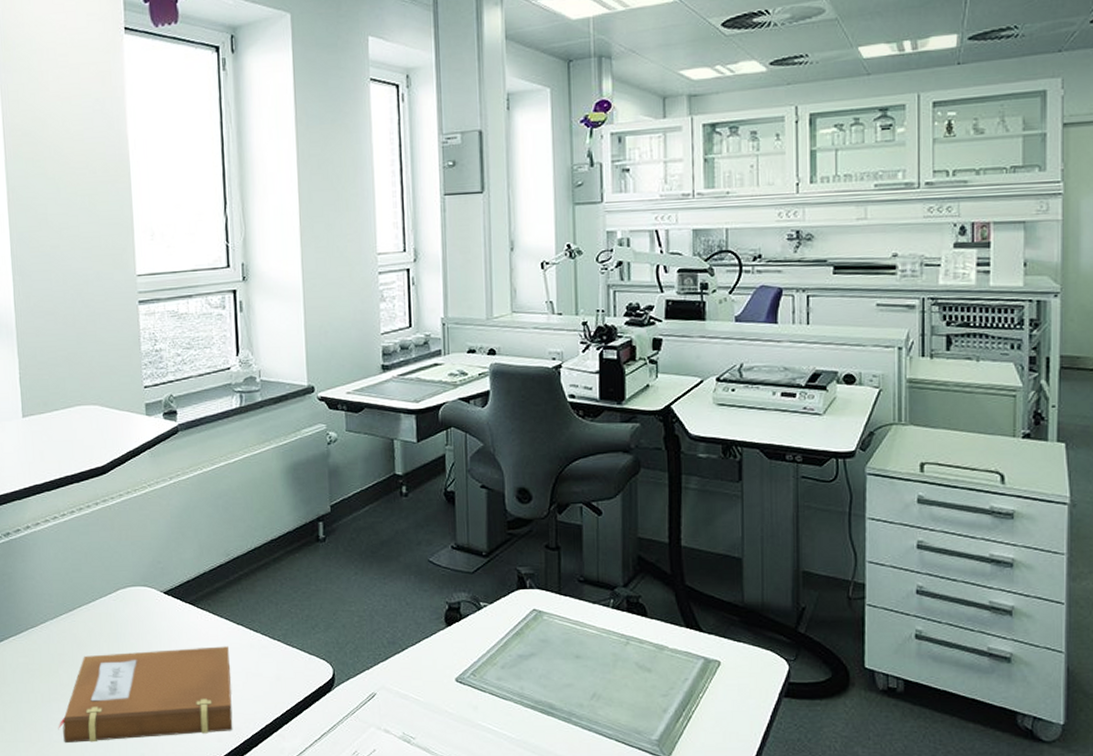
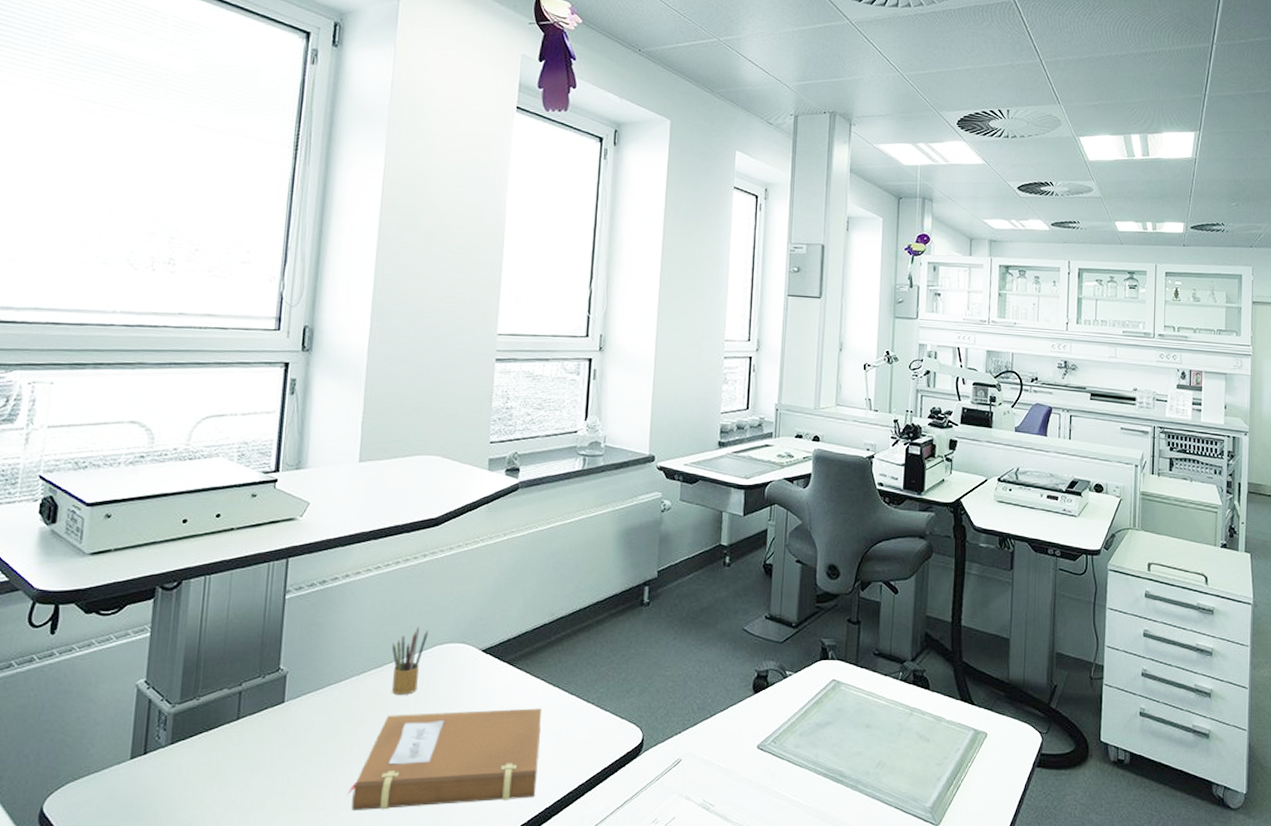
pencil box: none [78,572,111,637] -> present [391,626,428,695]

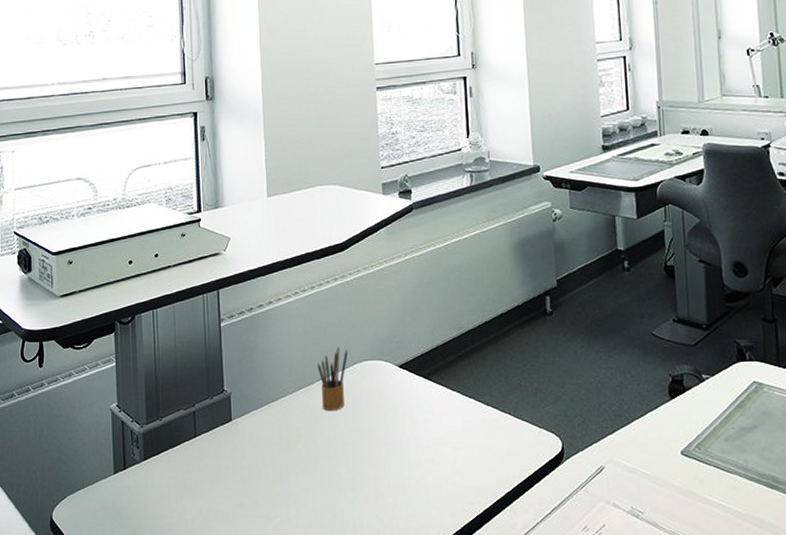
notebook: present [347,708,542,812] -> none [295,420,466,519]

